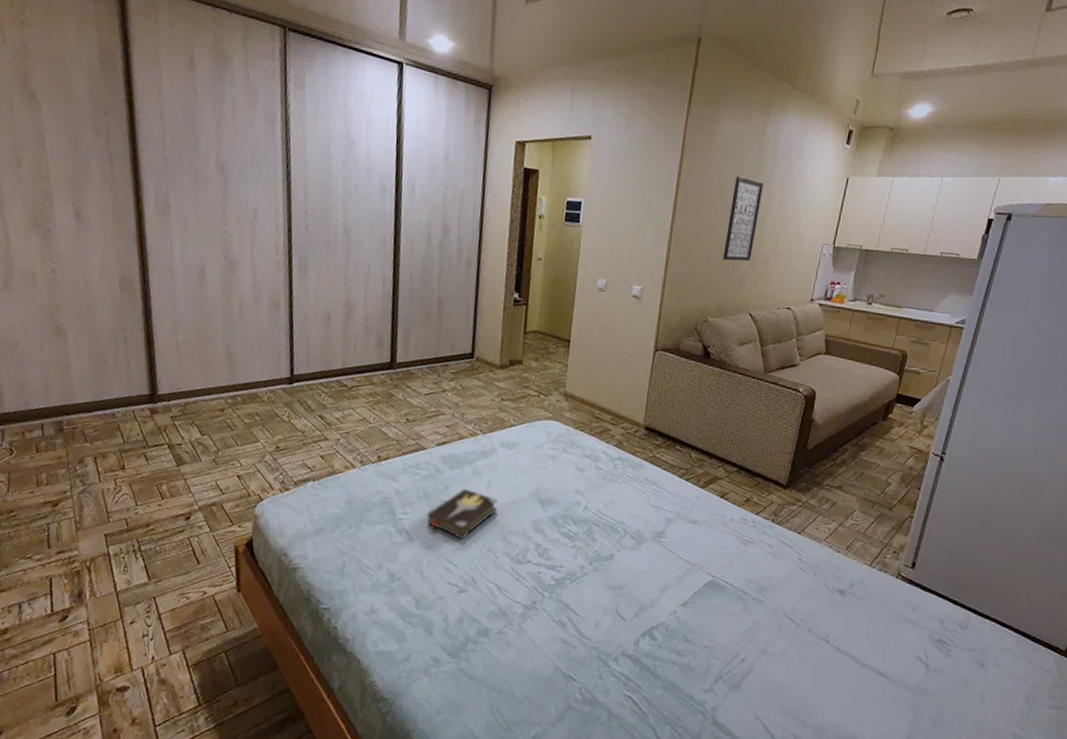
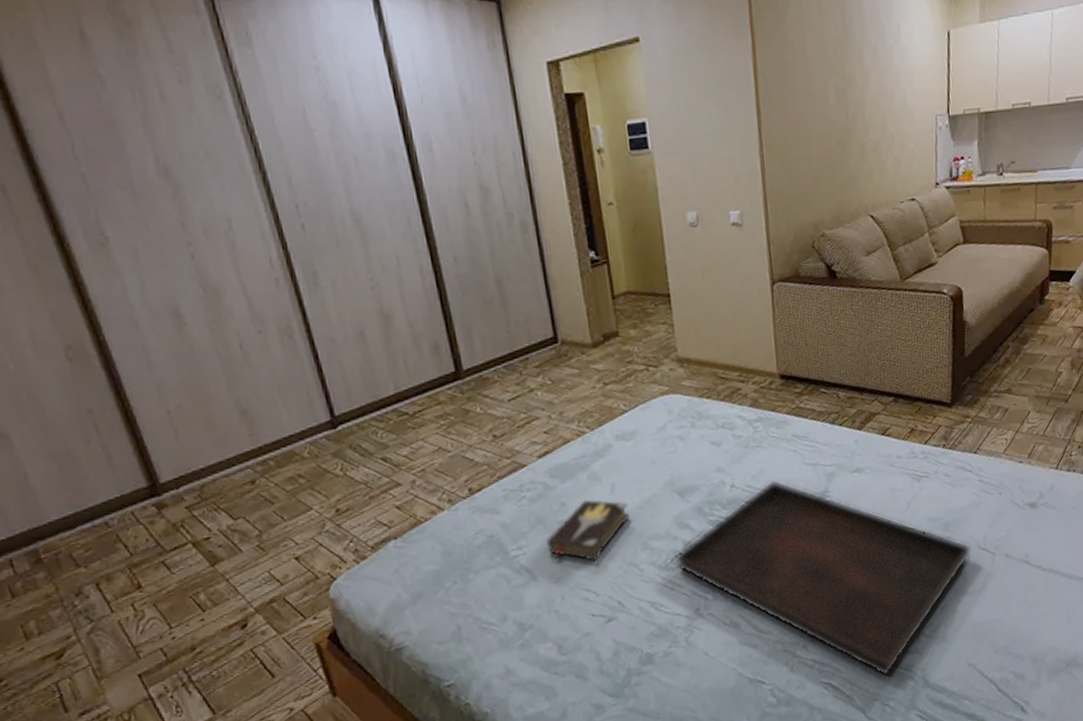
serving tray: none [524,511,779,704] -> present [673,479,972,676]
wall art: present [722,175,764,262] -> none [821,52,859,159]

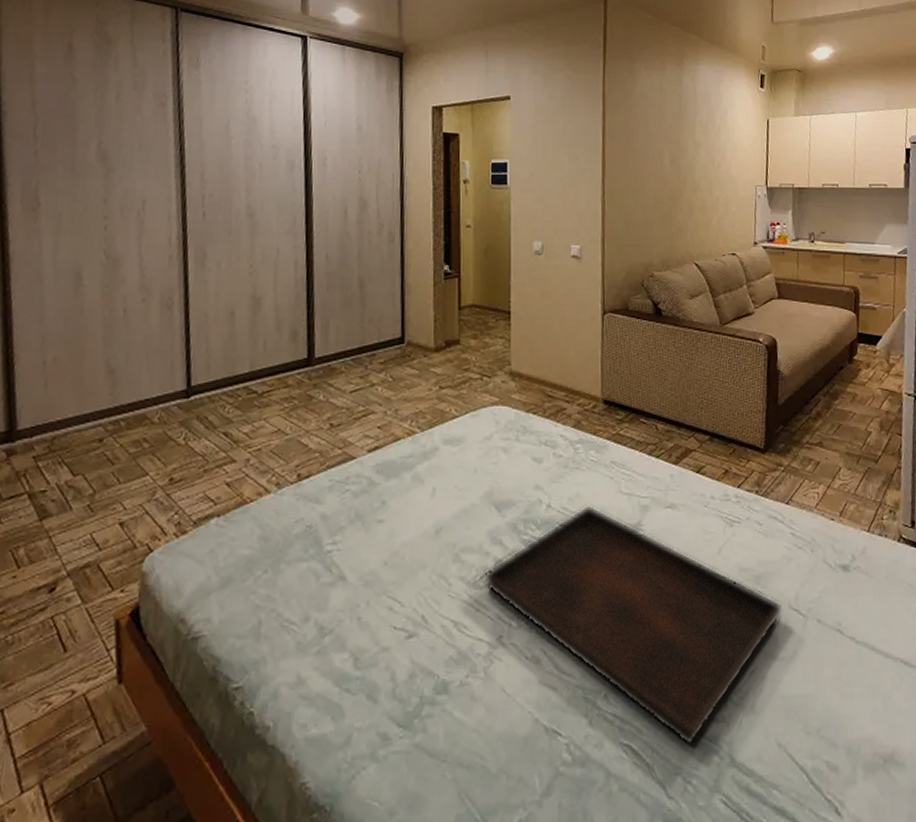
hardback book: present [547,500,629,561] -> none [362,501,445,567]

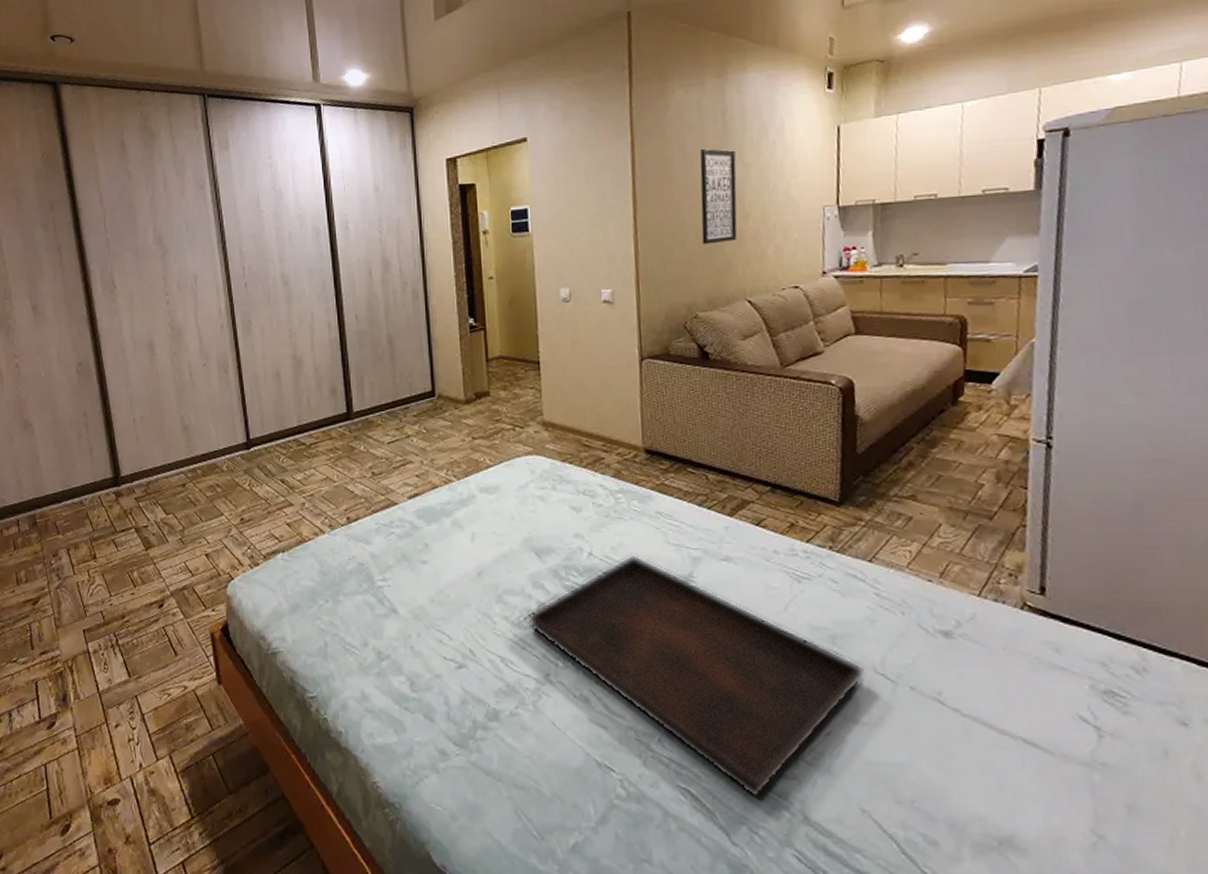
wall art: none [659,125,689,211] -> present [700,148,737,245]

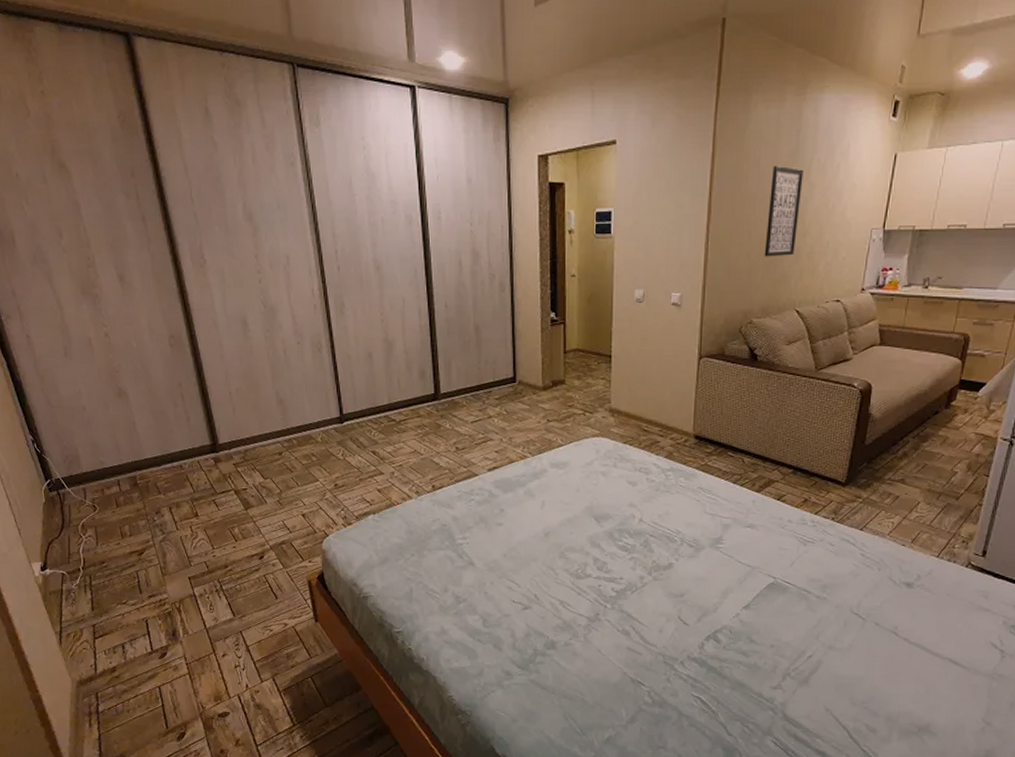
serving tray: present [526,554,866,797] -> none [583,521,845,702]

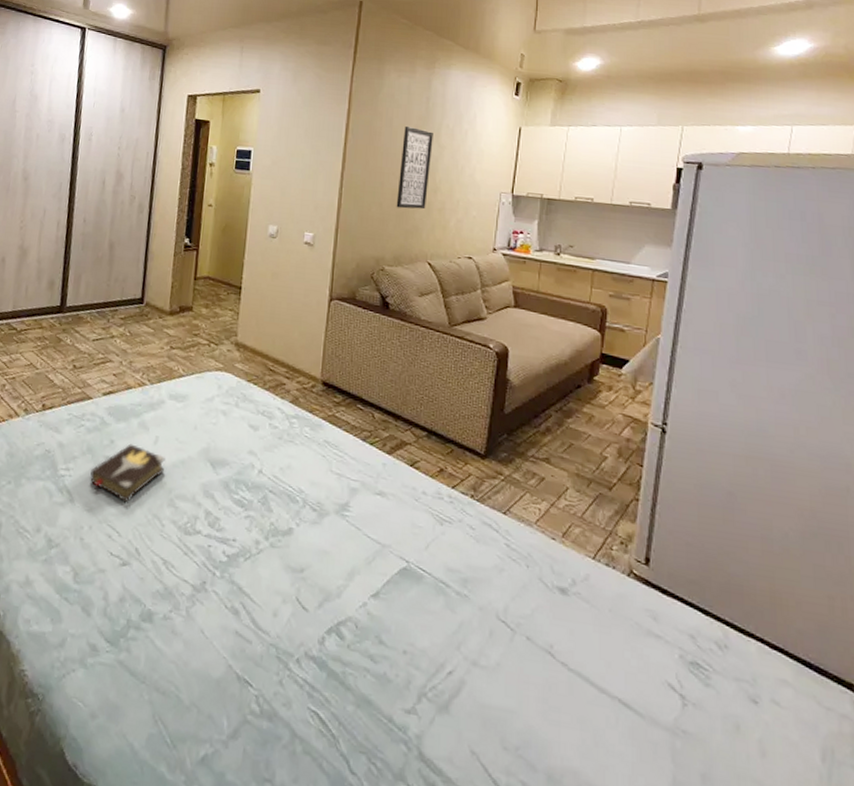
hardback book: none [486,510,553,559] -> present [90,443,165,502]

